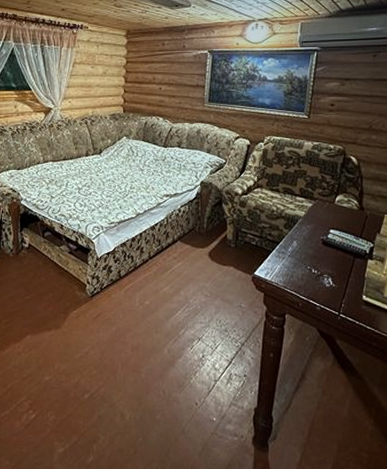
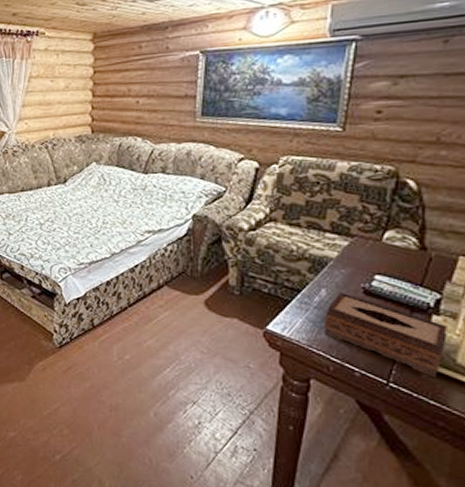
tissue box: none [295,243,378,308] -> present [323,292,447,377]

